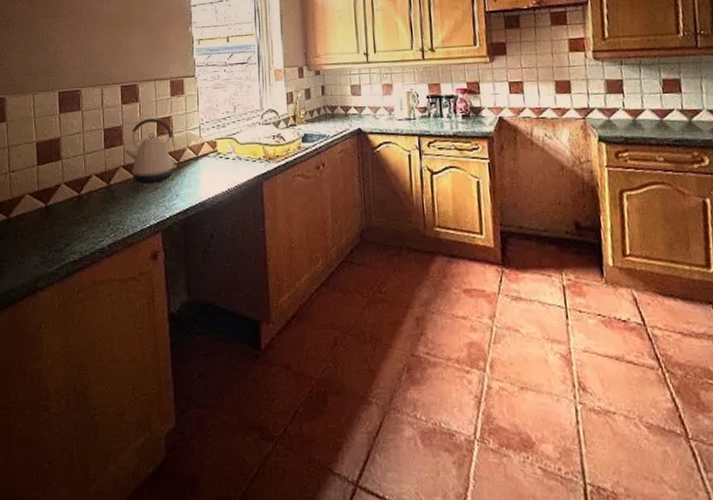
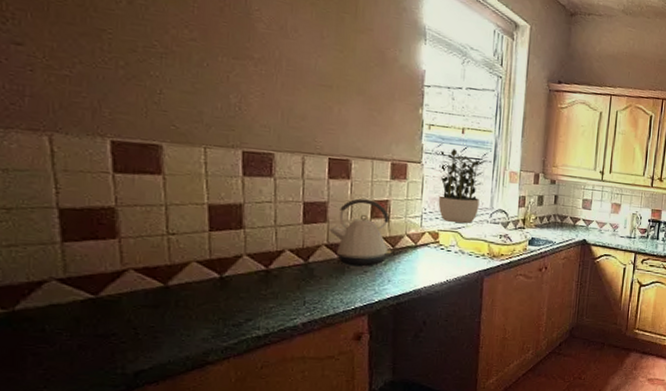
potted plant: none [209,58,252,130] -> present [438,149,487,224]

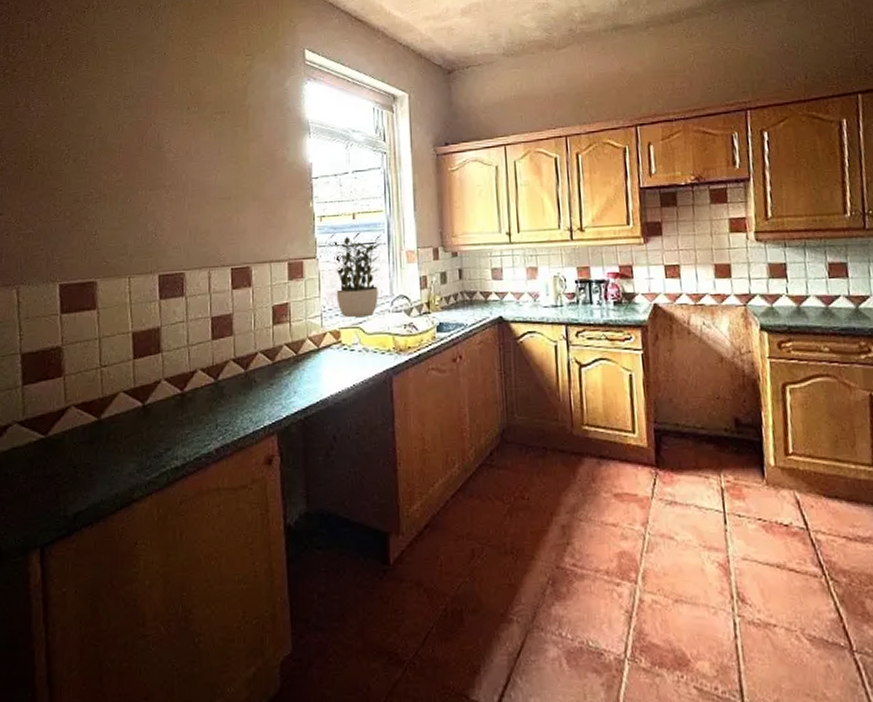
kettle: present [329,198,392,266] -> none [235,305,296,379]

